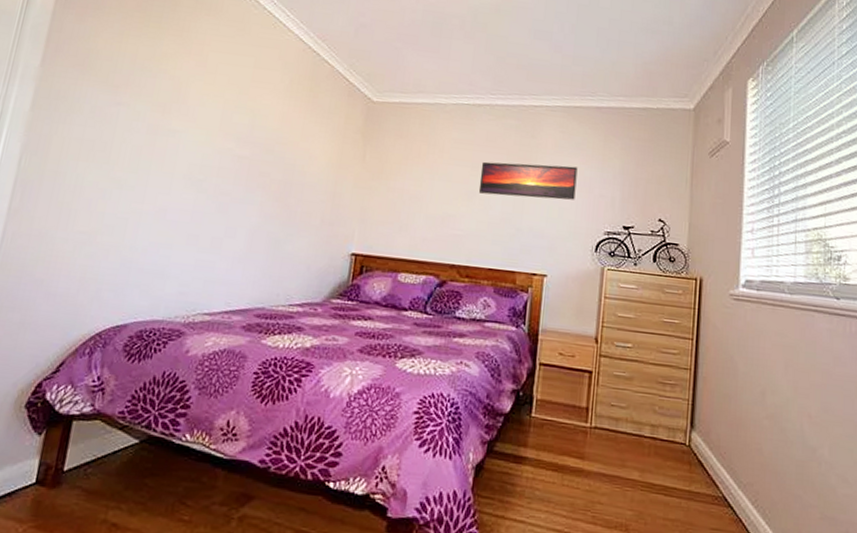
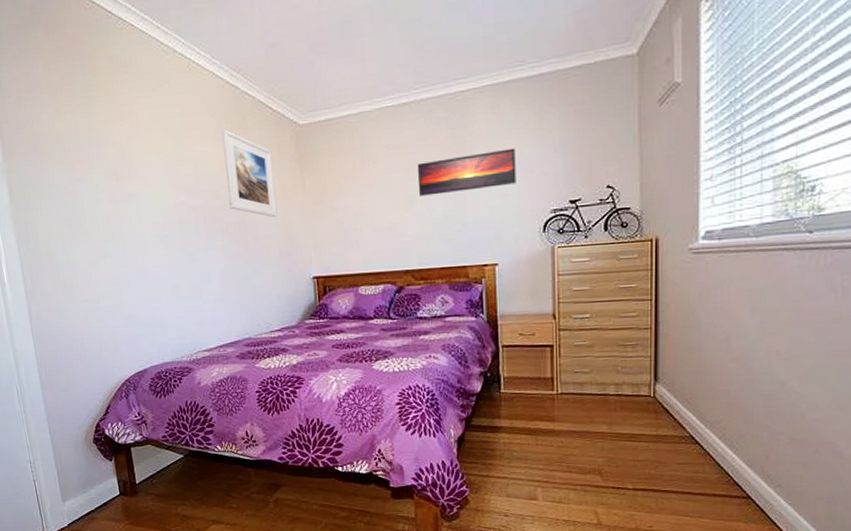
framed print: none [279,89,339,185] -> present [221,129,278,218]

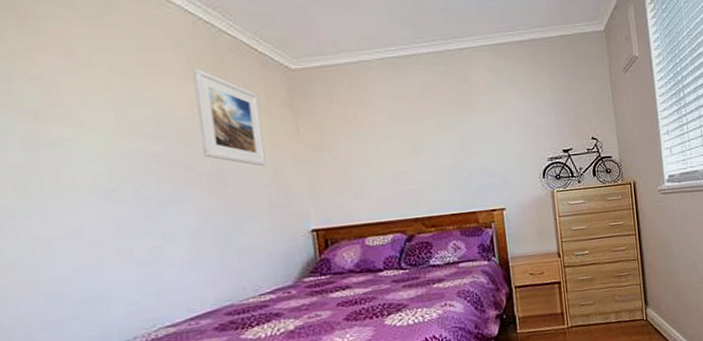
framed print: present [417,148,516,196] -> none [421,102,516,145]

